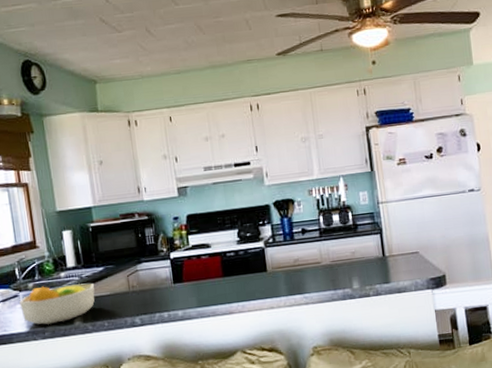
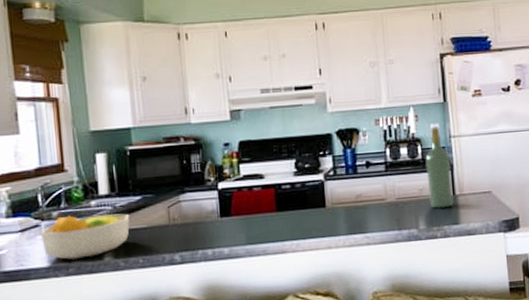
wine bottle: none [356,194,384,269] -> present [425,127,454,209]

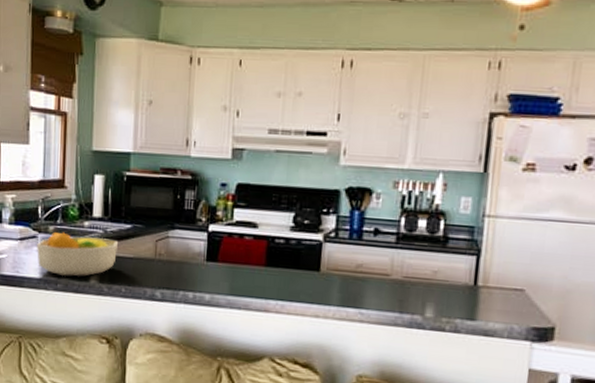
wine bottle: present [425,127,454,209] -> none [443,201,478,299]

